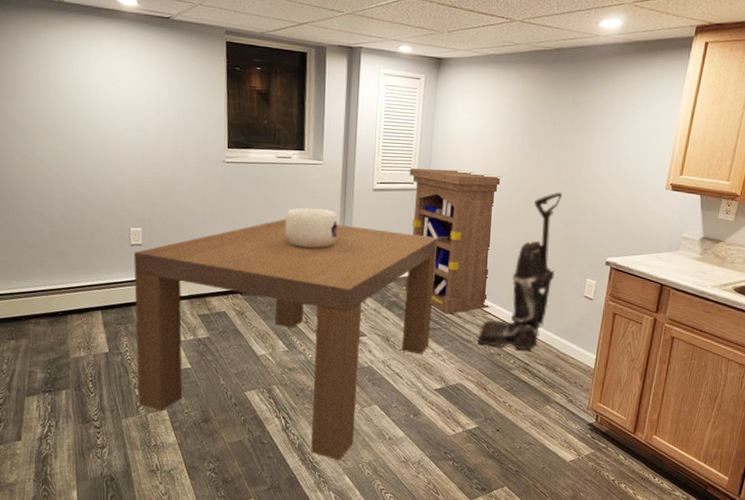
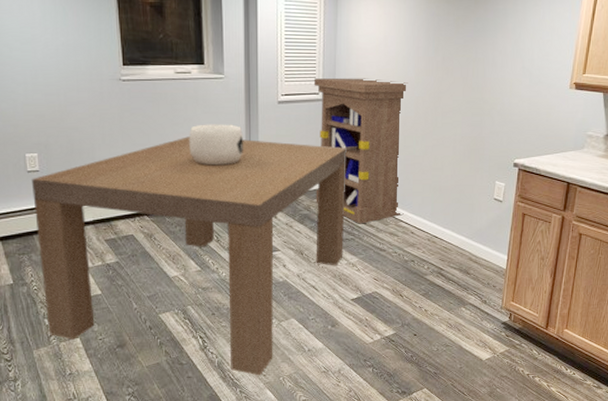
vacuum cleaner: present [478,192,563,351] -> none [391,96,469,256]

